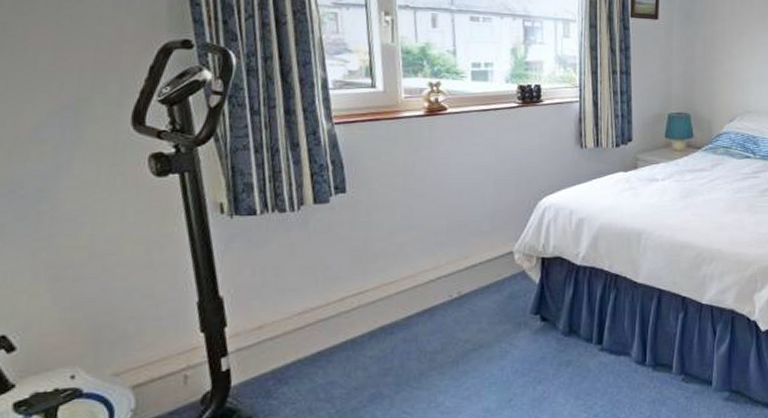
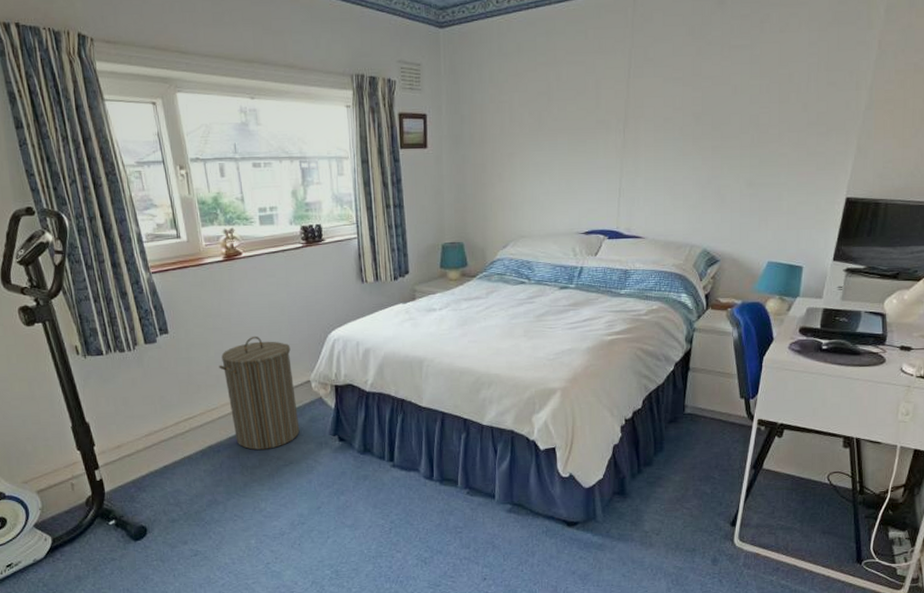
laundry hamper: none [404,199,496,331] -> present [219,336,300,450]

